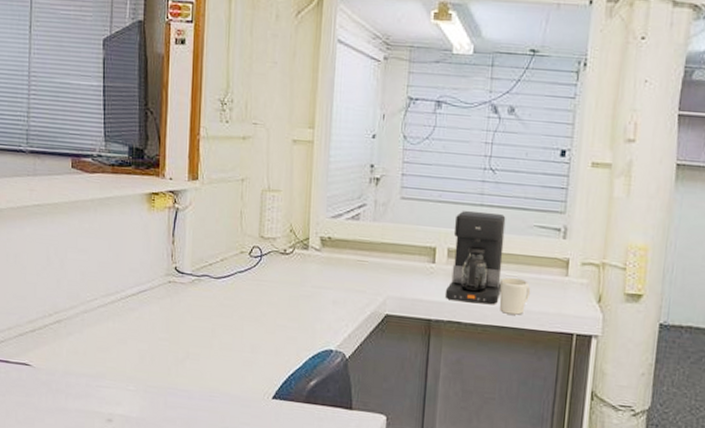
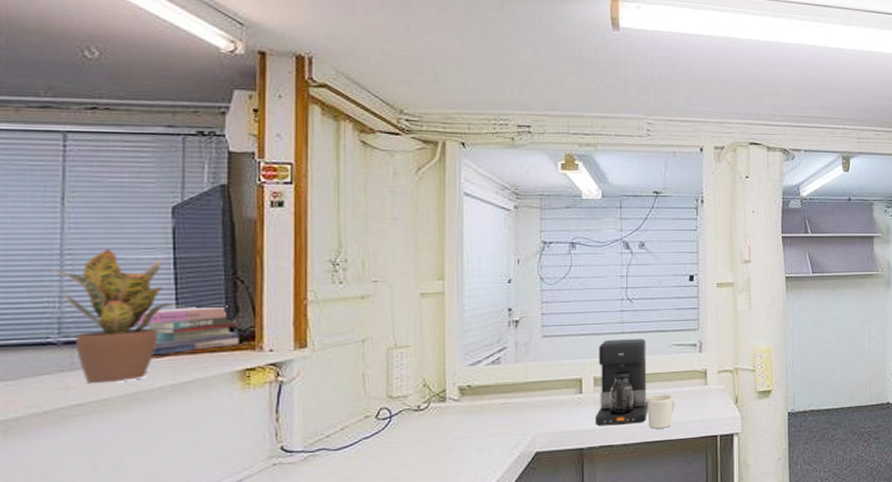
potted plant: none [20,73,107,191] -> present [48,248,181,384]
books: none [77,130,148,171] -> present [137,304,239,356]

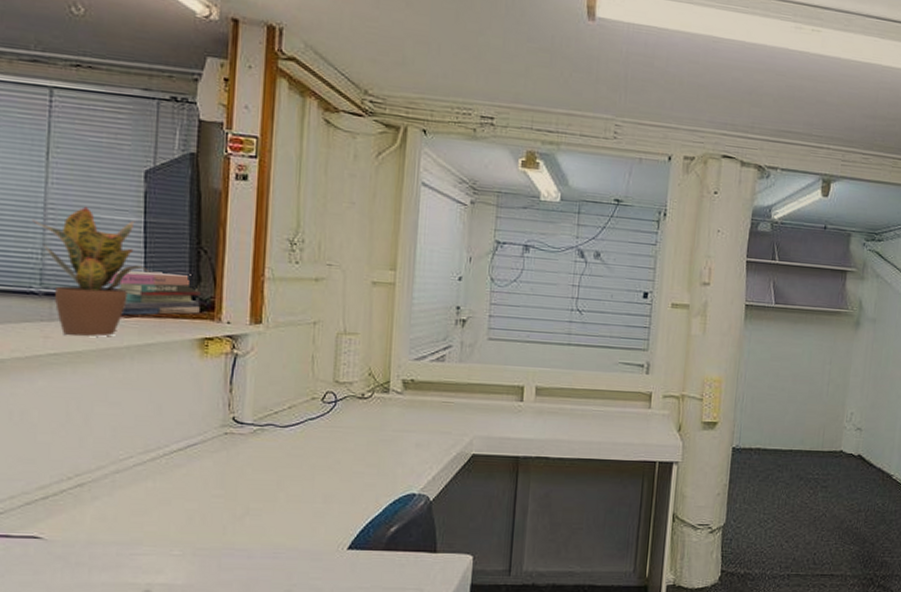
coffee maker: present [596,339,649,426] -> none [534,349,593,439]
mug: present [646,394,676,429] -> none [586,412,617,447]

